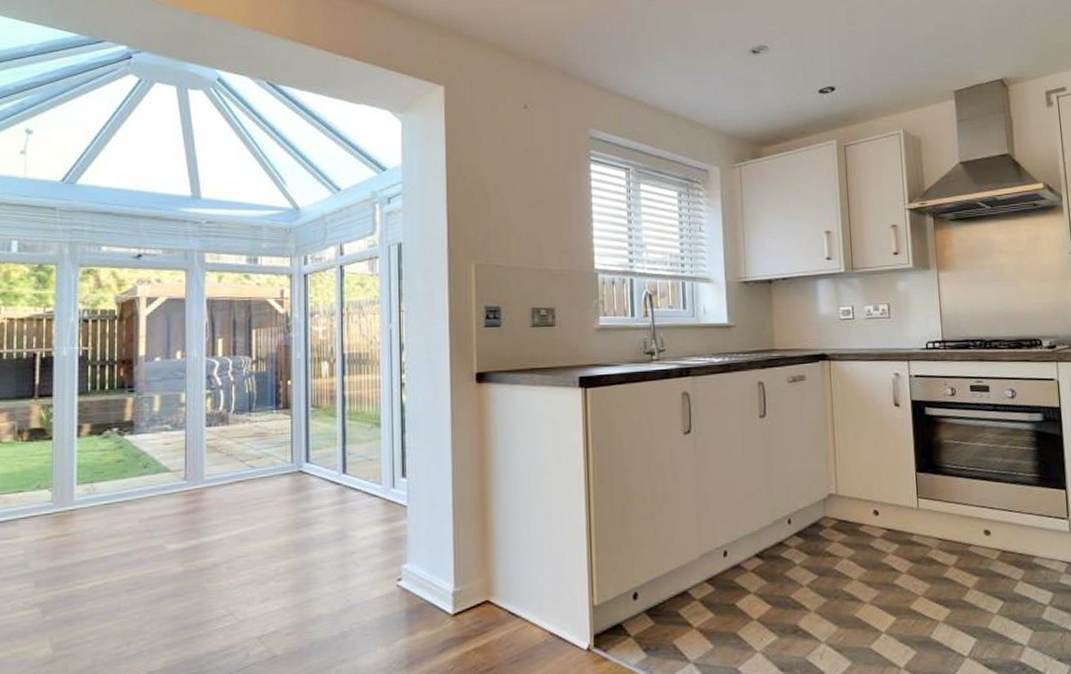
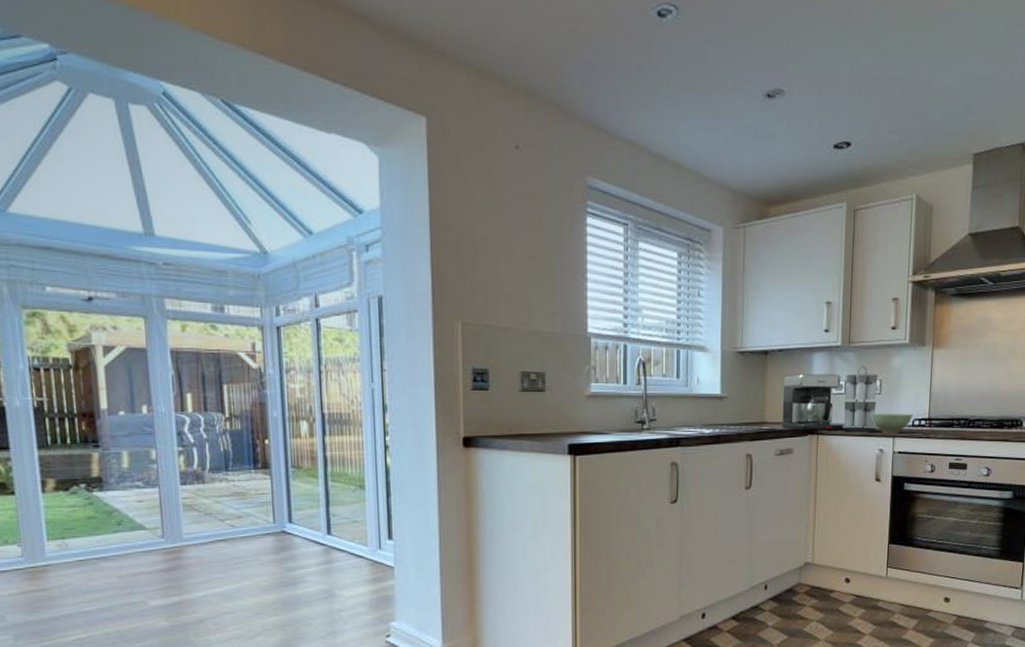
coffee maker: none [789,299,856,358] -> present [782,374,844,432]
spice rack: none [851,290,890,357] -> present [842,365,878,433]
bowl: none [882,336,926,358] -> present [871,413,913,434]

